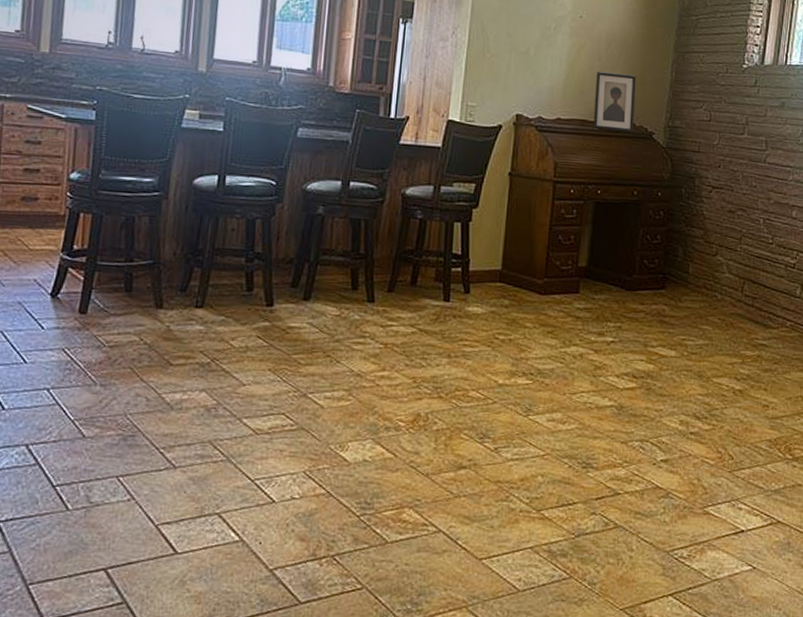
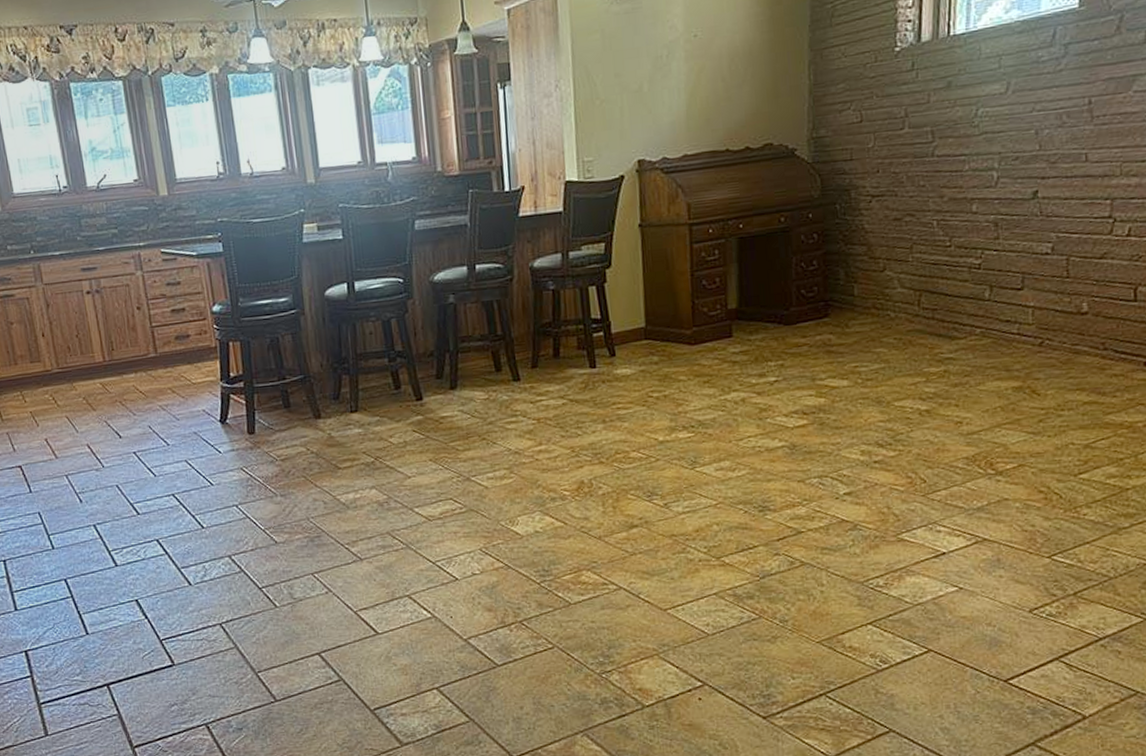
picture frame: present [593,71,636,133] -> none [721,88,773,158]

